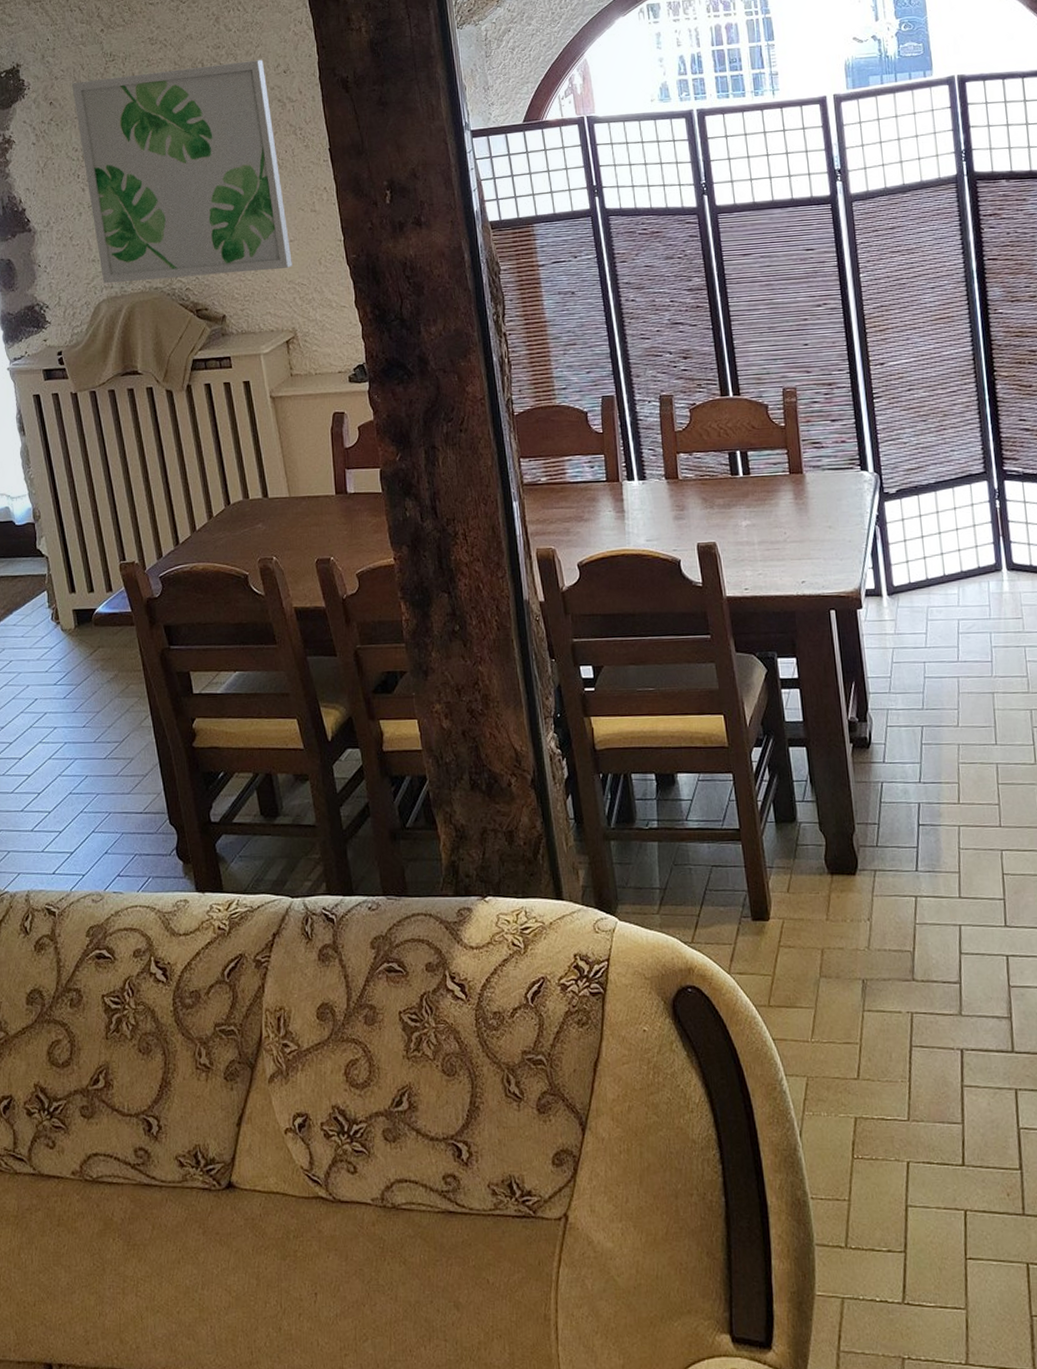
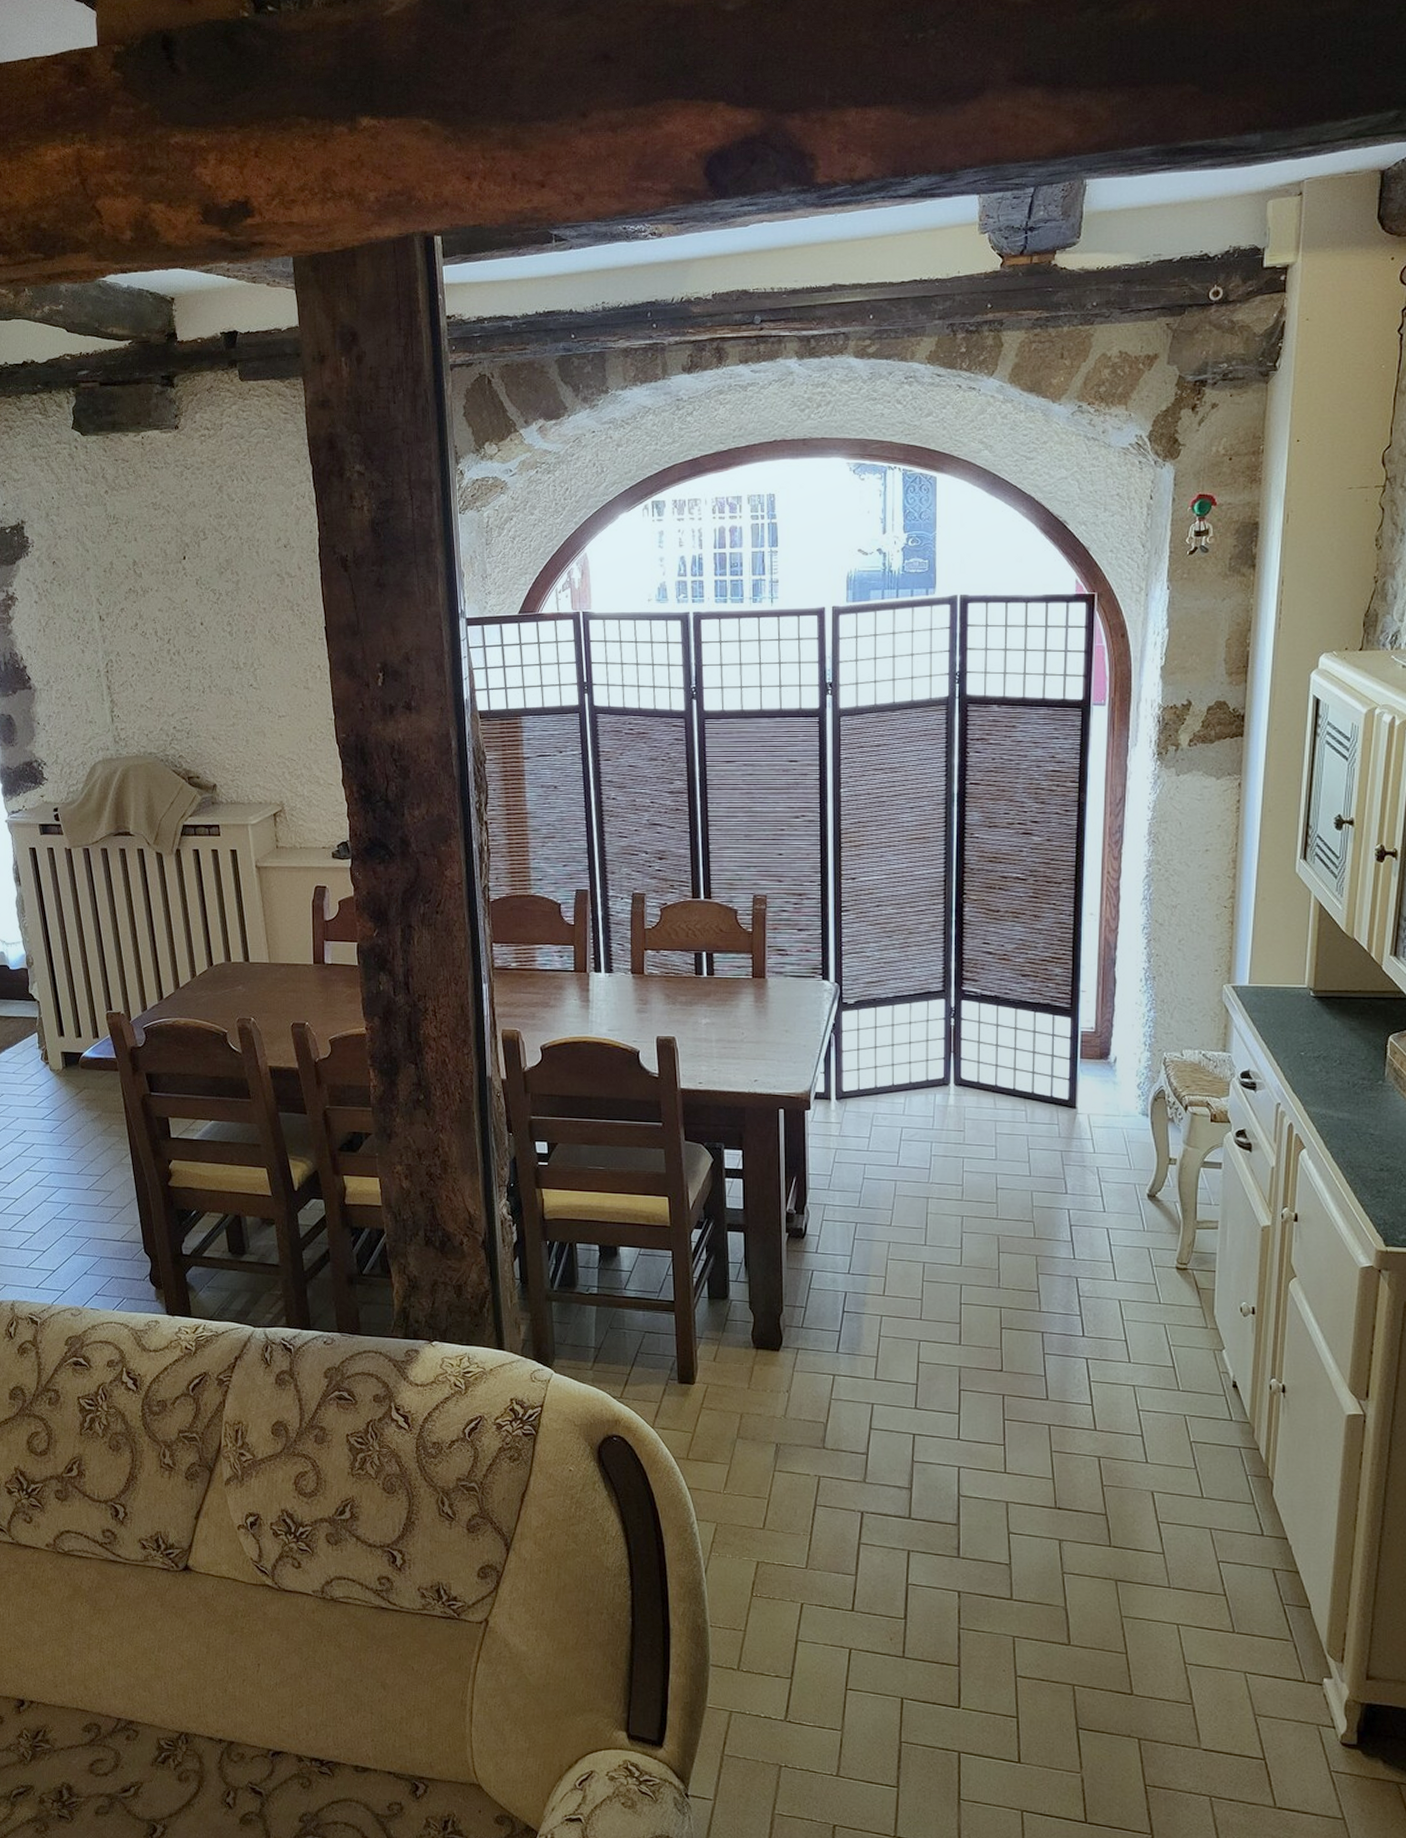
wall art: present [72,60,292,284] -> none [75,532,283,746]

